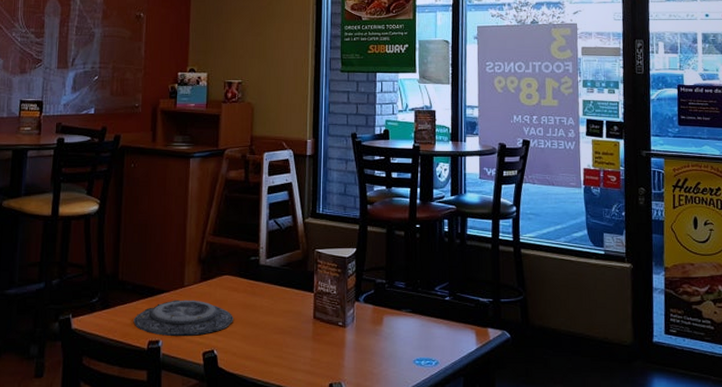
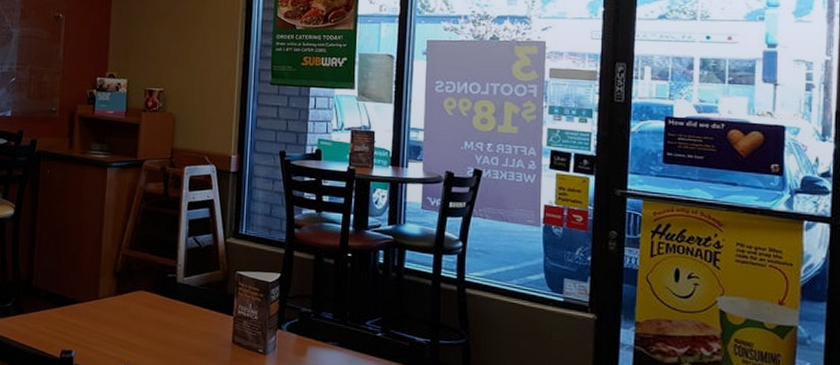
plate: present [133,300,233,336] -> none [46,311,148,349]

